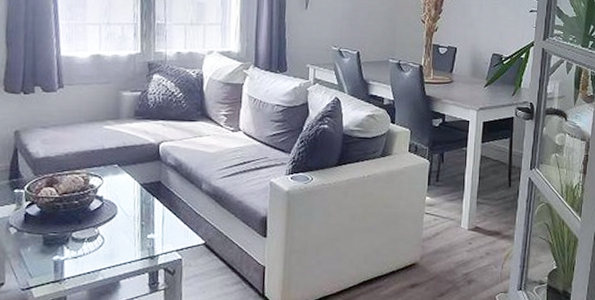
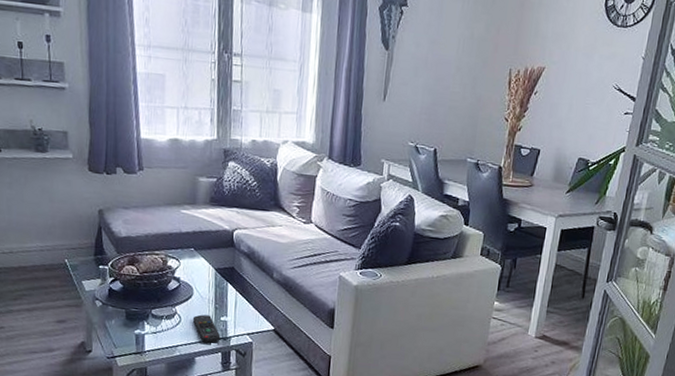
remote control: none [117,234,148,263] -> present [192,314,221,343]

